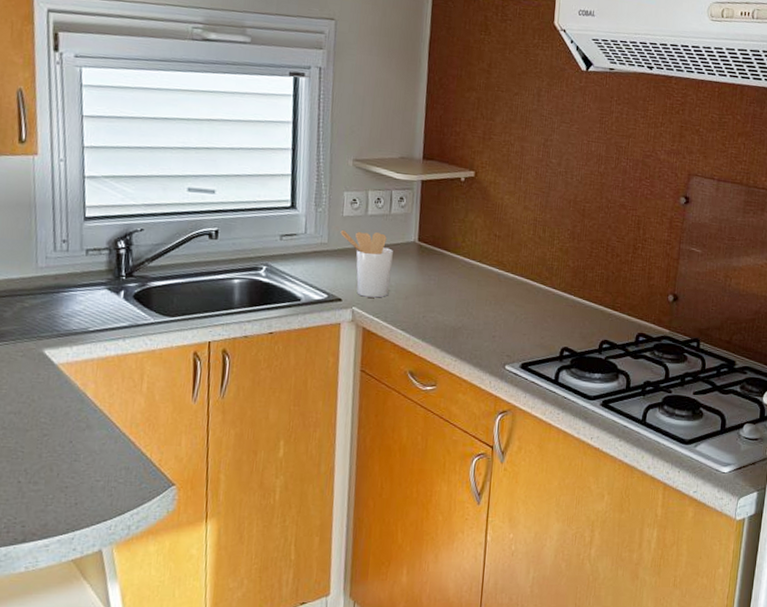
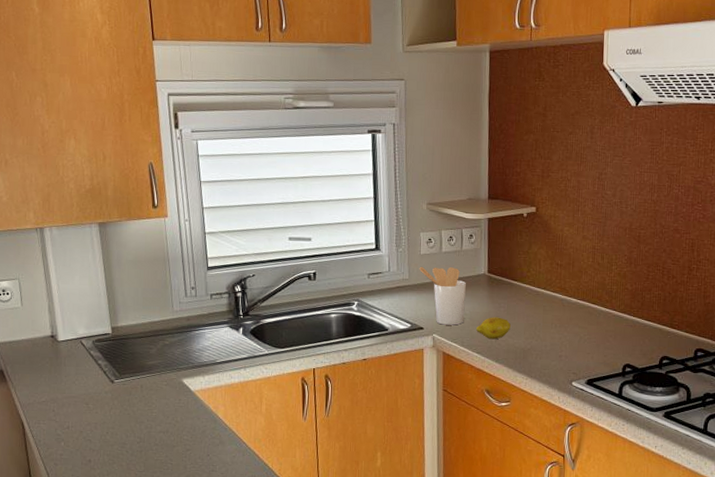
fruit: none [402,290,441,316] -> present [476,317,511,340]

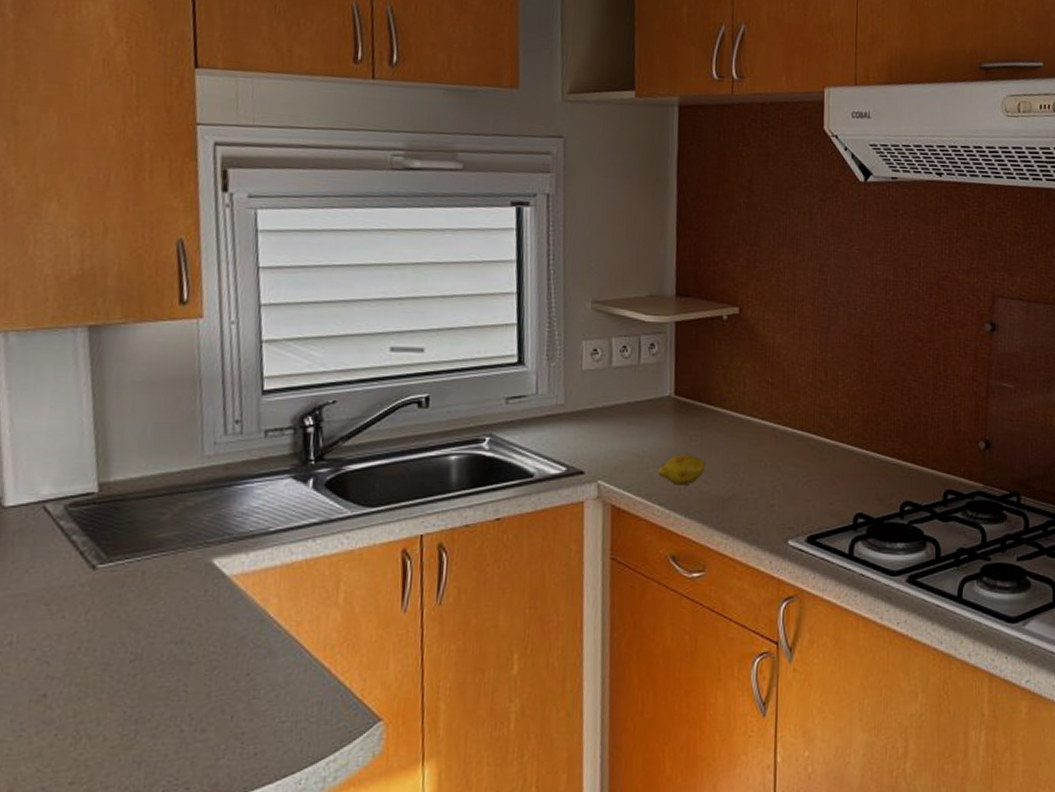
utensil holder: present [419,266,466,325] -> none [579,386,645,467]

